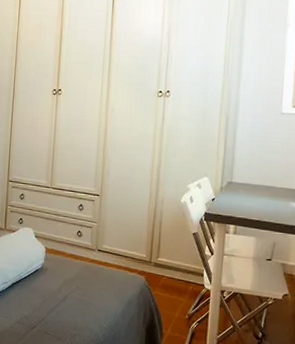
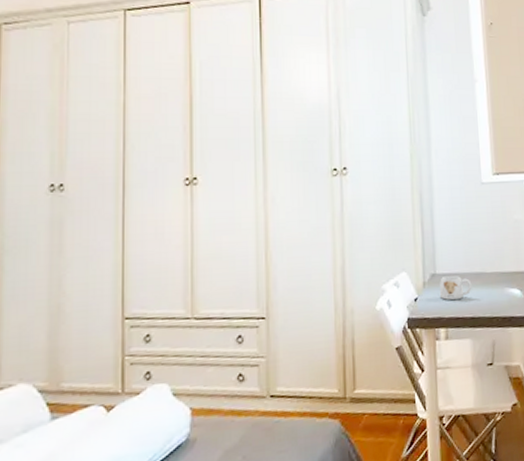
mug: none [233,185,262,205] -> present [439,275,472,301]

